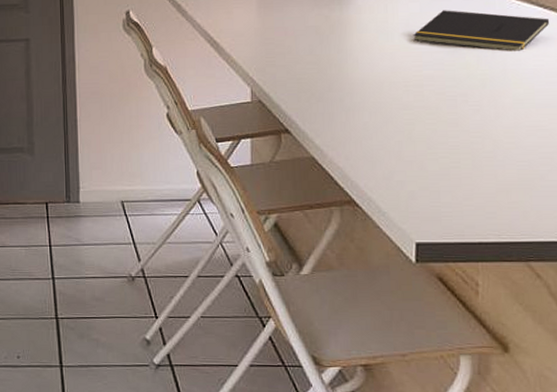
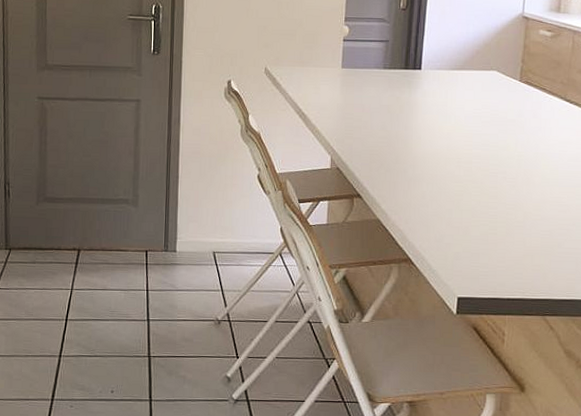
notepad: present [413,10,550,51] -> none [466,99,574,138]

